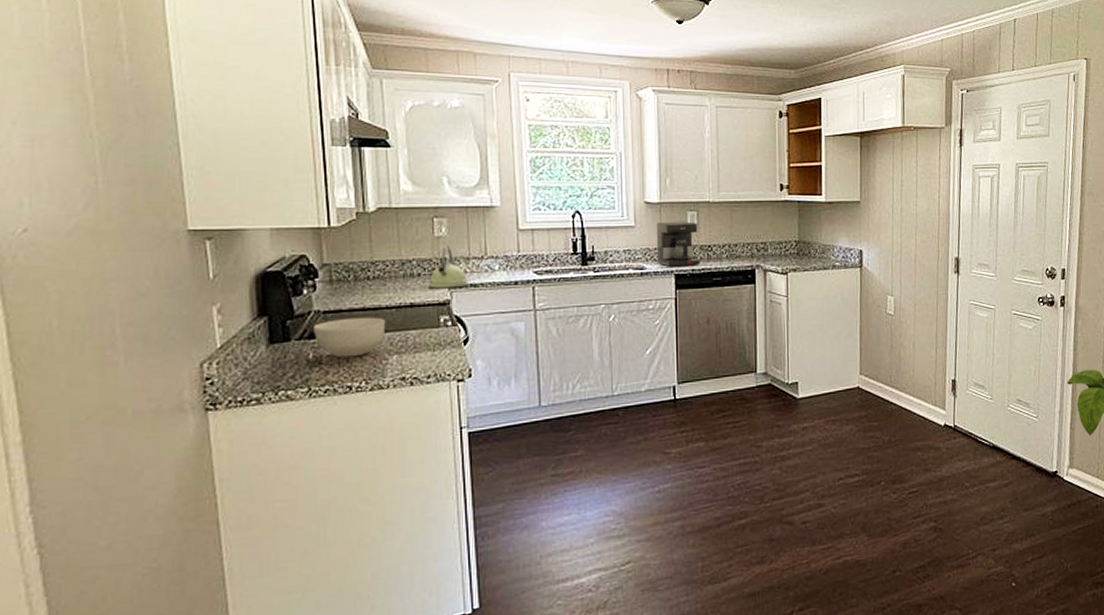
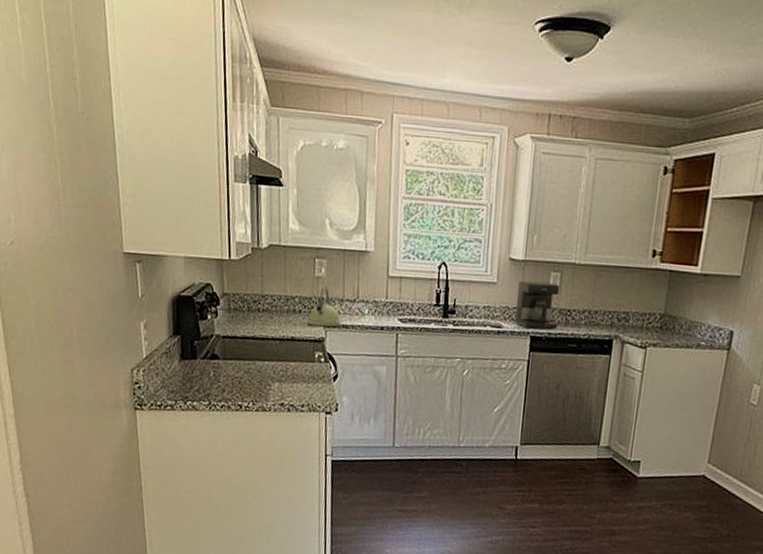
bowl: present [312,317,386,358] -> none [213,344,271,380]

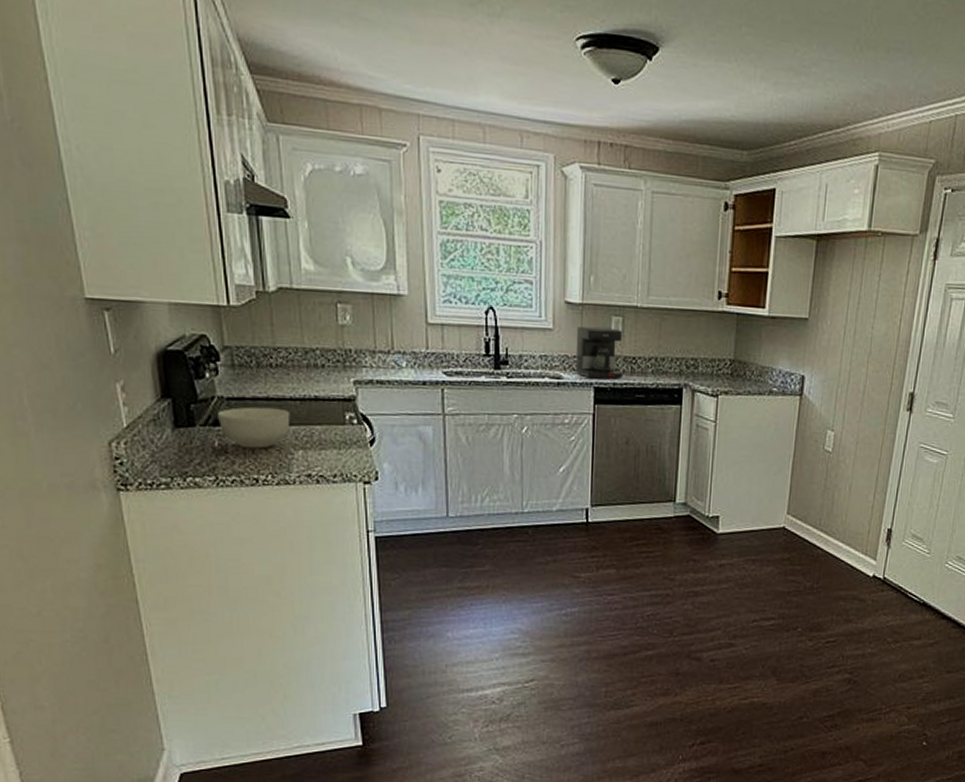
bowl: none [213,344,271,380] -> present [216,406,291,449]
kettle: present [307,286,341,328] -> none [333,335,375,384]

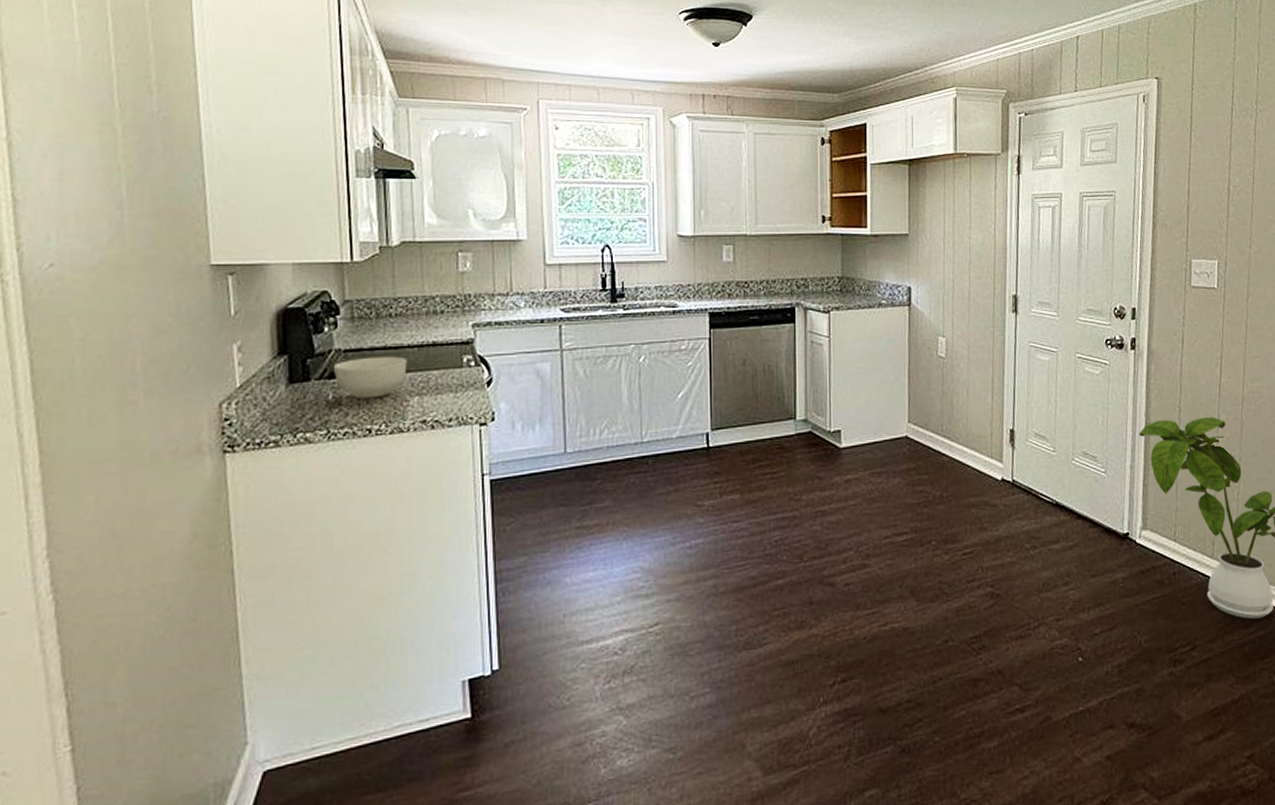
coffee maker: present [575,325,623,379] -> none [689,256,736,305]

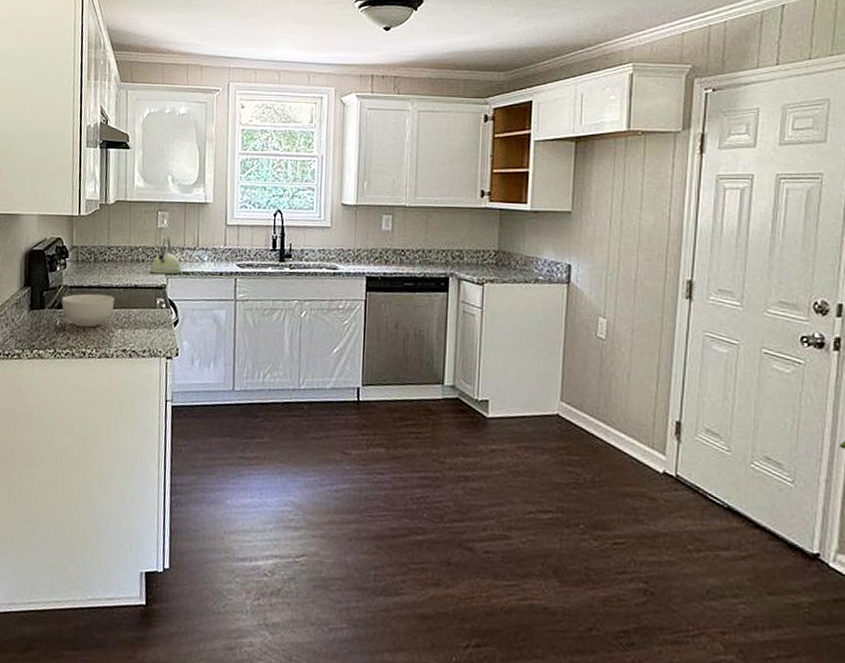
kettle: none [452,281,493,327] -> present [150,236,182,275]

